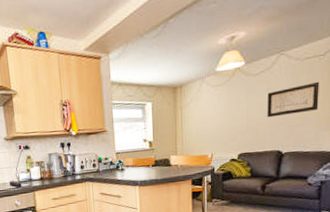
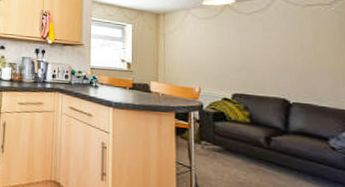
wall art: present [267,81,320,118] -> none [264,30,332,61]

